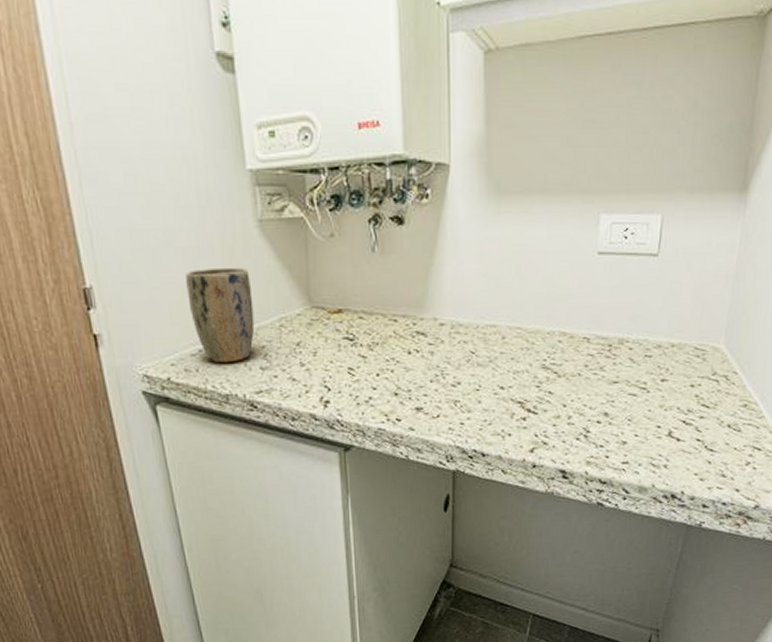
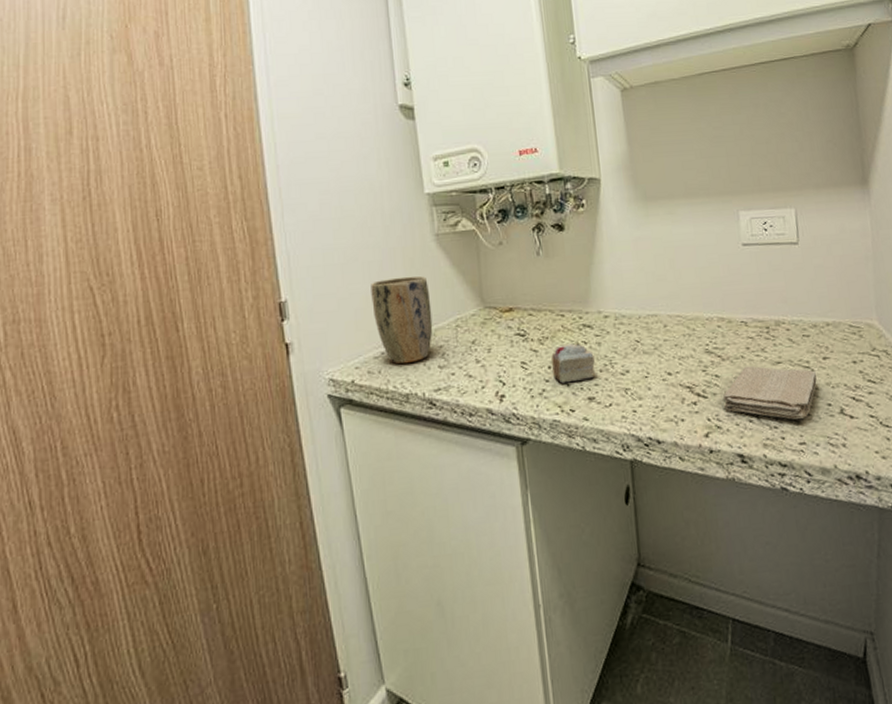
cake slice: none [381,351,426,392] -> present [551,343,595,384]
washcloth: none [552,384,651,440] -> present [723,365,817,420]

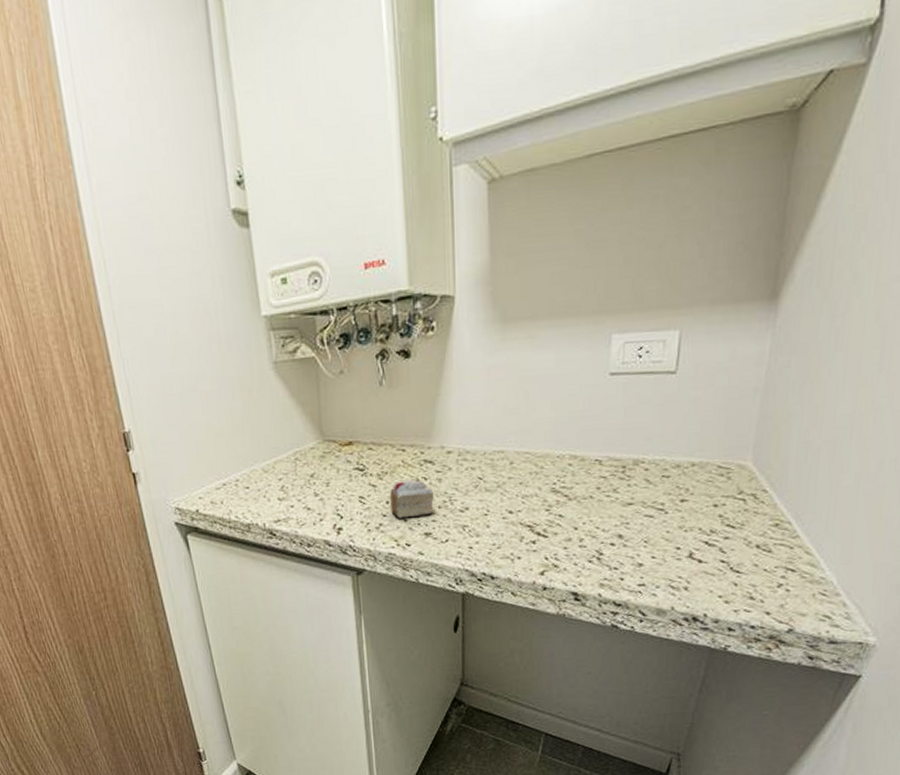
plant pot: present [370,276,433,365] -> none [210,406,272,496]
washcloth: present [723,365,817,420] -> none [563,506,669,562]

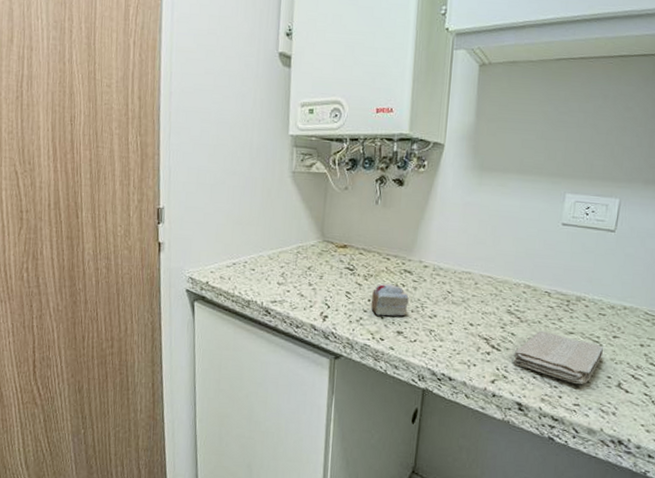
washcloth: none [563,506,669,562] -> present [513,330,603,385]

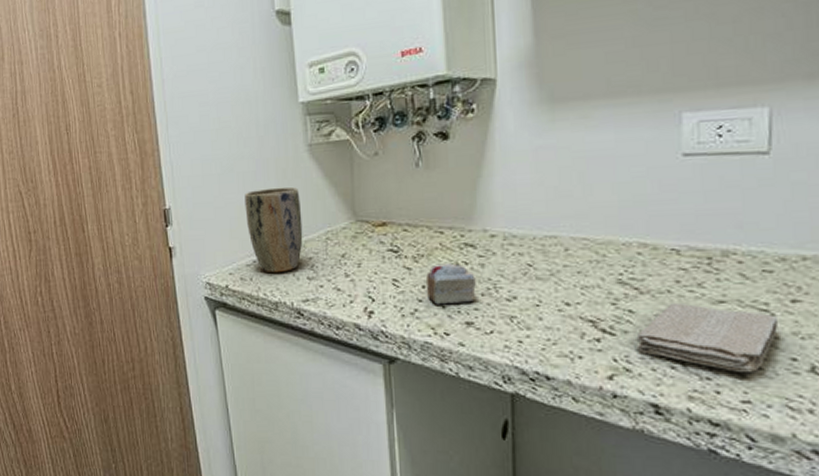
plant pot: none [231,203,280,276] -> present [244,186,303,274]

